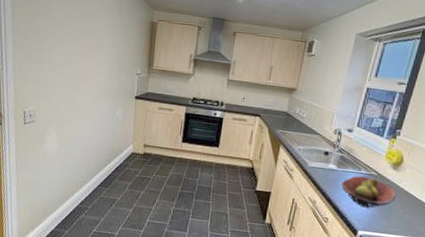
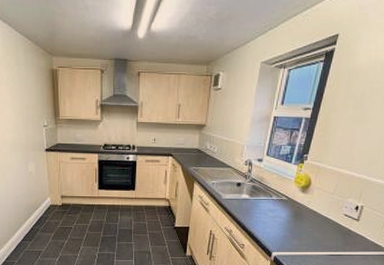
fruit bowl: present [341,175,396,208] -> none [255,202,305,231]

